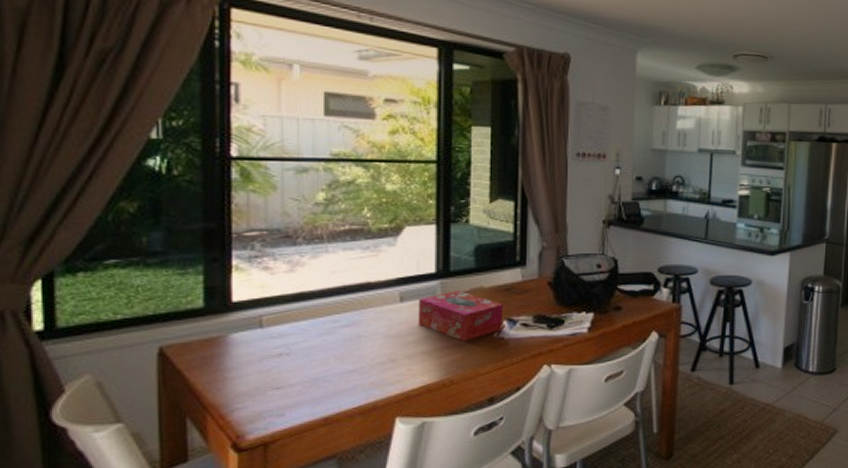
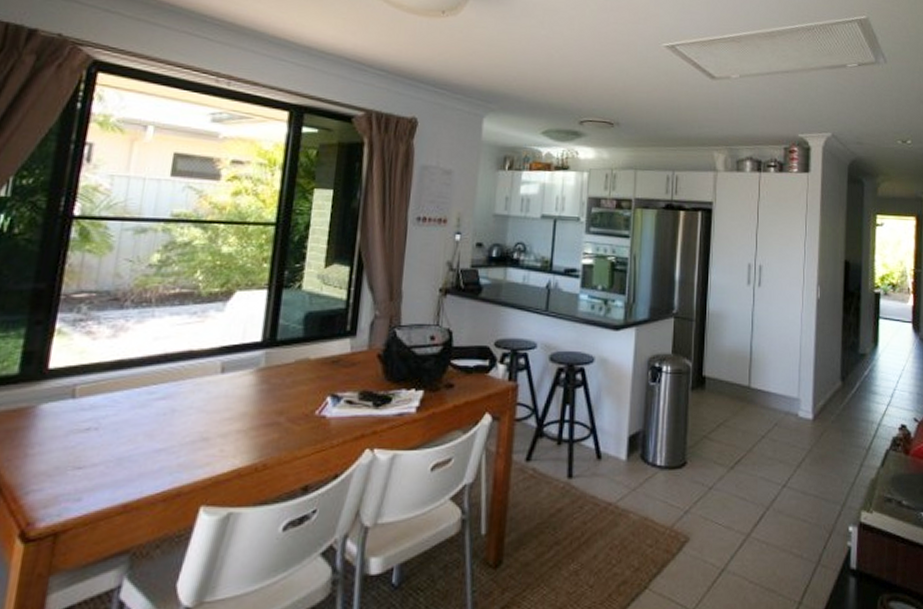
tissue box: present [417,290,504,342] -> none [236,362,329,419]

